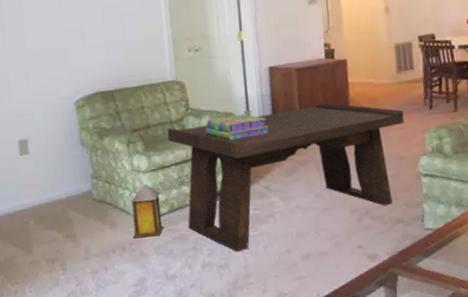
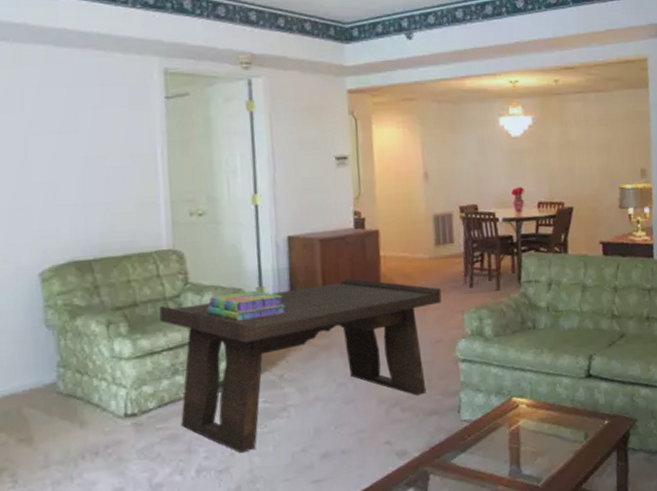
lantern: present [130,184,164,239] -> none [107,374,150,441]

